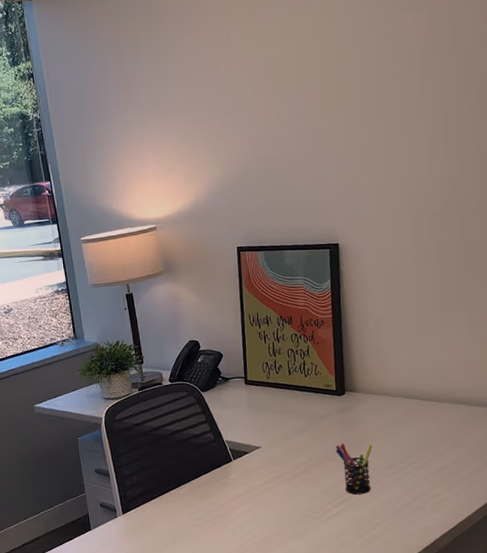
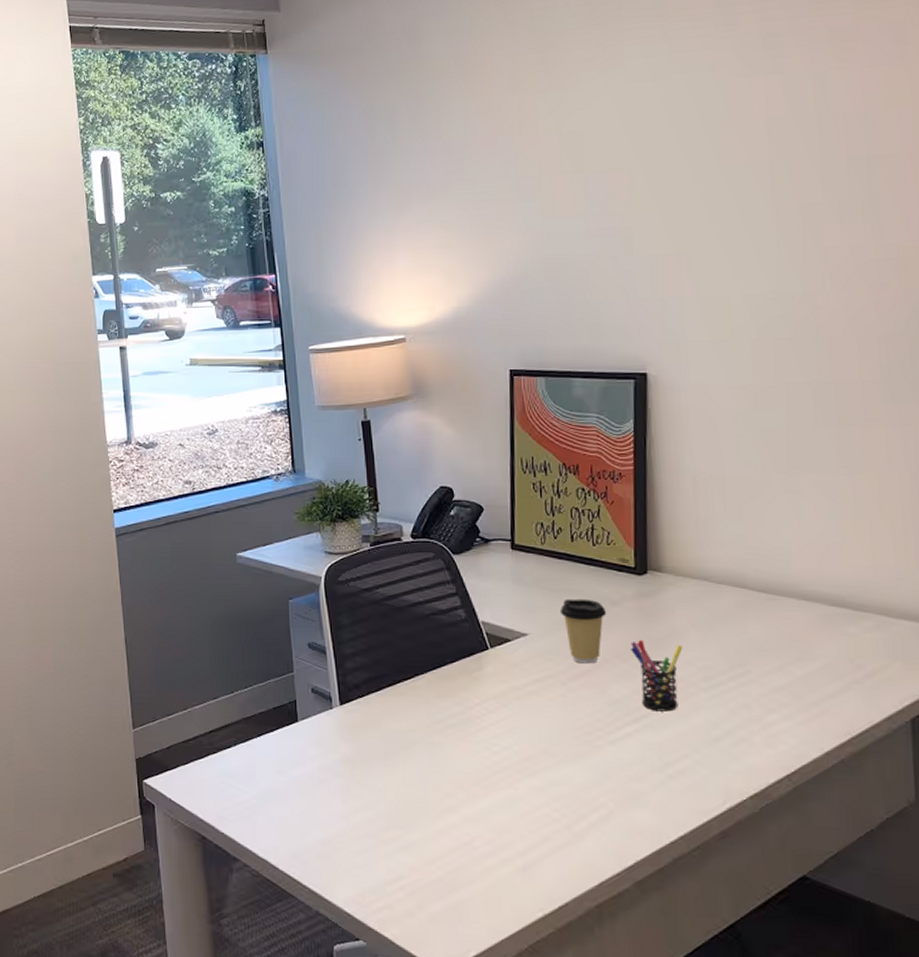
coffee cup: none [283,416,317,465] -> present [559,598,606,664]

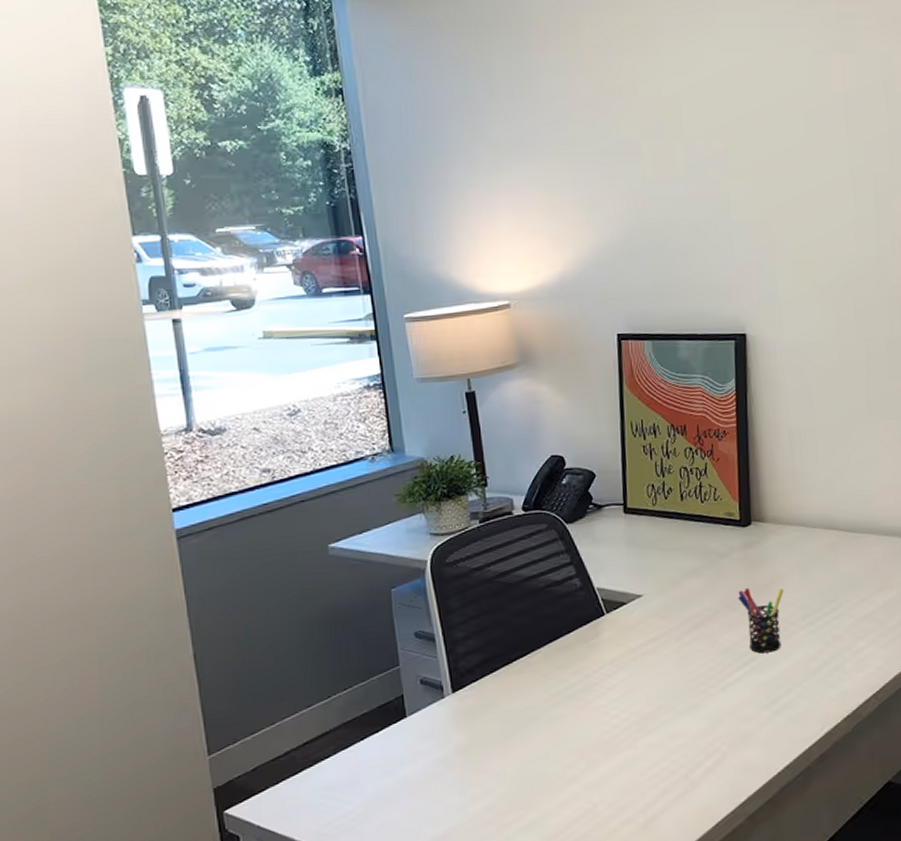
coffee cup: present [559,598,606,664] -> none [672,554,715,618]

